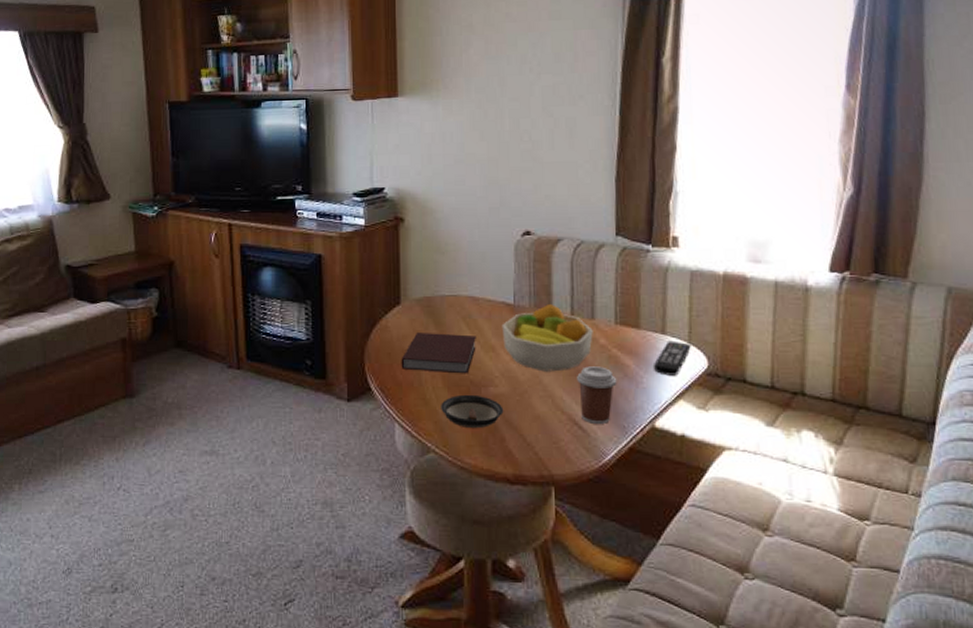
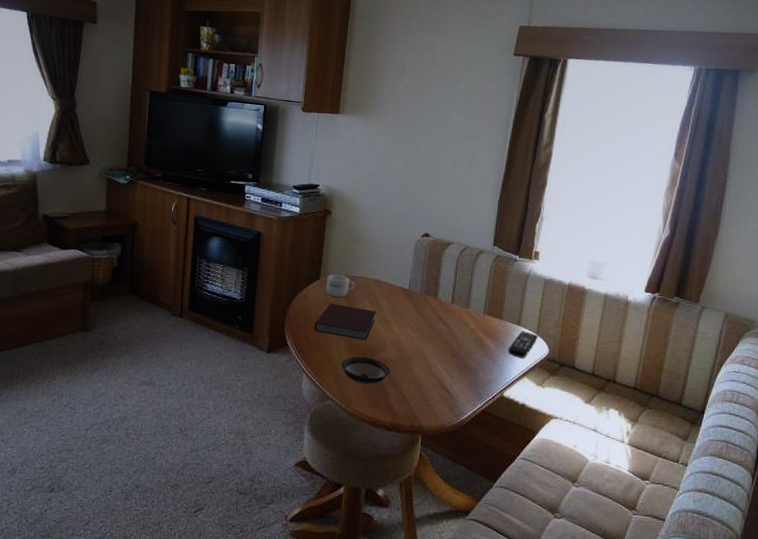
mug: none [409,295,446,323] -> present [326,274,356,297]
fruit bowl: present [501,303,593,372] -> none [396,292,467,346]
coffee cup: present [577,366,617,424] -> none [449,344,480,390]

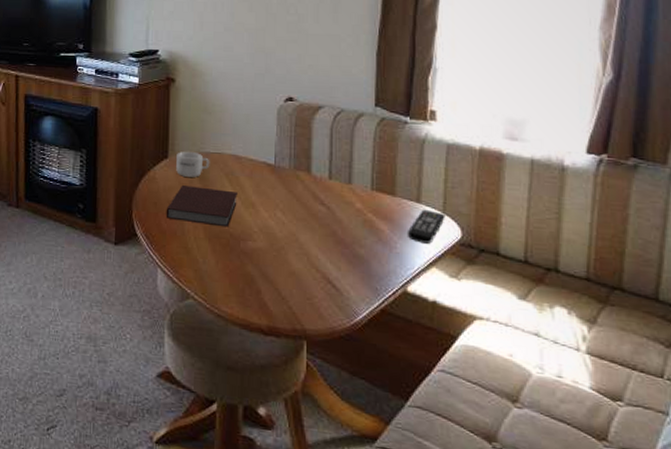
saucer: present [341,356,390,385] -> none [201,246,261,280]

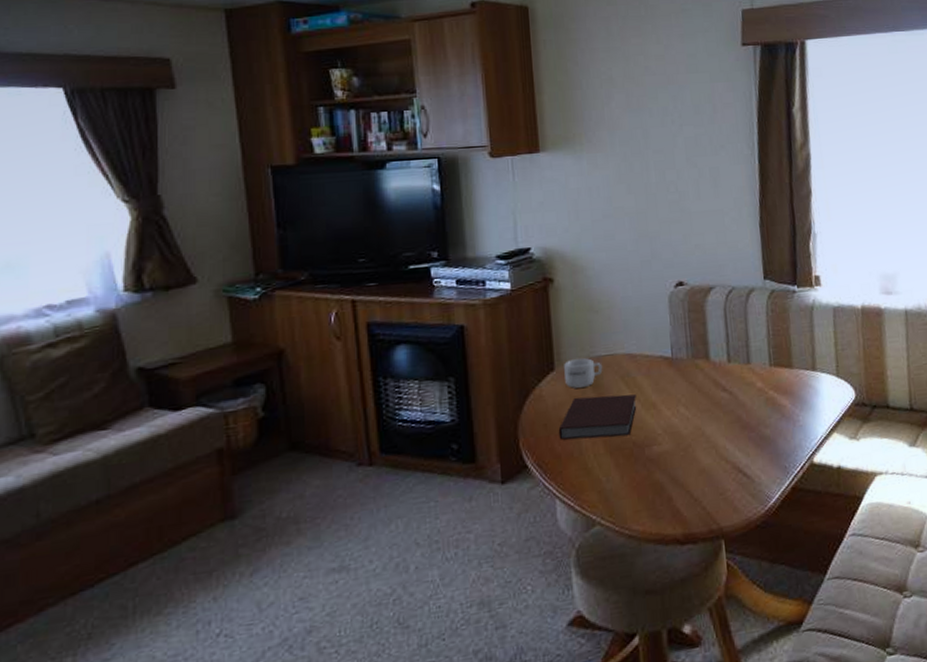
remote control: present [408,209,445,244] -> none [808,376,840,411]

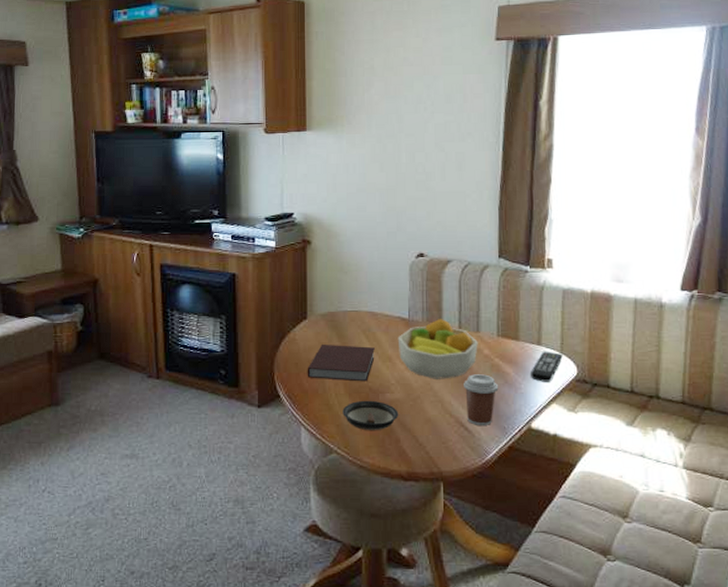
mug: present [564,357,603,388] -> none [315,311,348,336]
saucer: none [604,456,669,494] -> present [343,400,399,431]
fruit bowl: none [661,352,750,423] -> present [397,318,478,379]
coffee cup: none [738,410,776,469] -> present [464,374,499,425]
remote control: none [808,376,840,411] -> present [531,351,563,382]

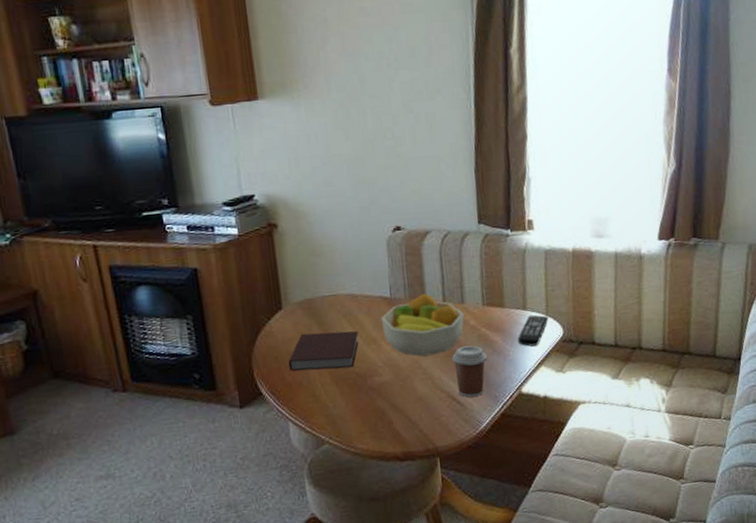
saucer: present [343,400,399,431] -> none [330,385,389,418]

